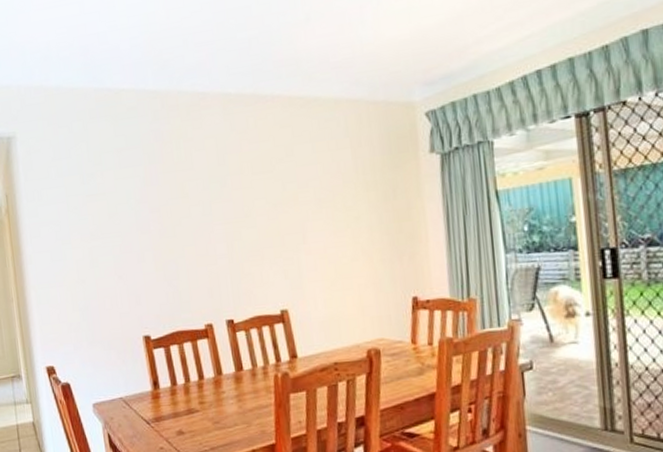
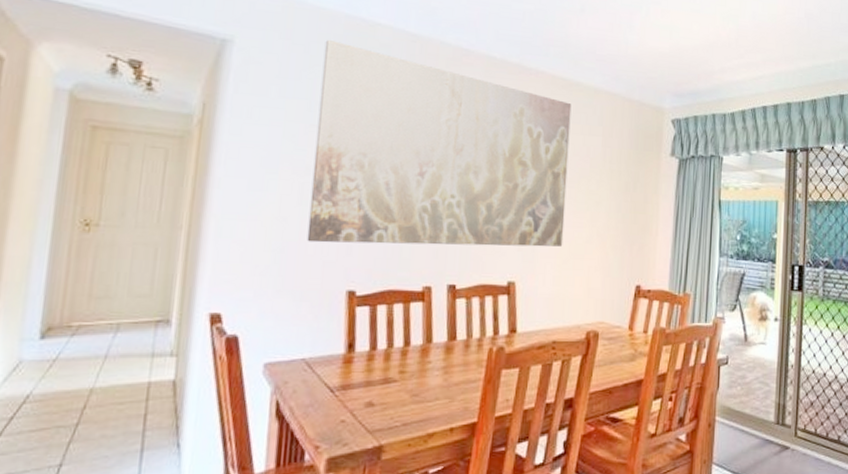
wall art: none [83,115,328,298] -> present [307,39,572,247]

